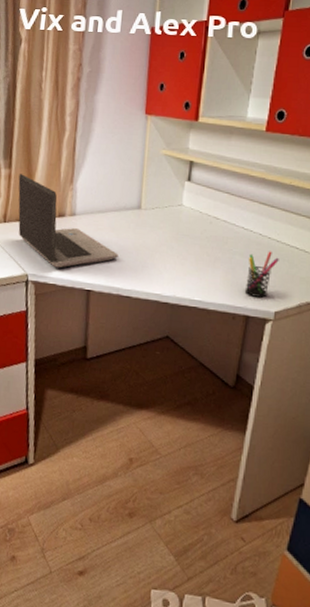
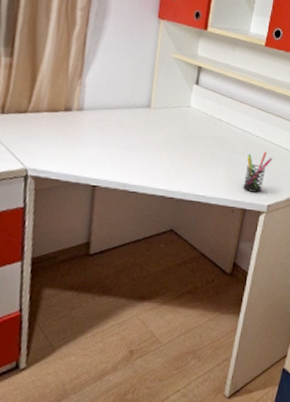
laptop computer: present [18,174,118,268] -> none [18,64,127,163]

